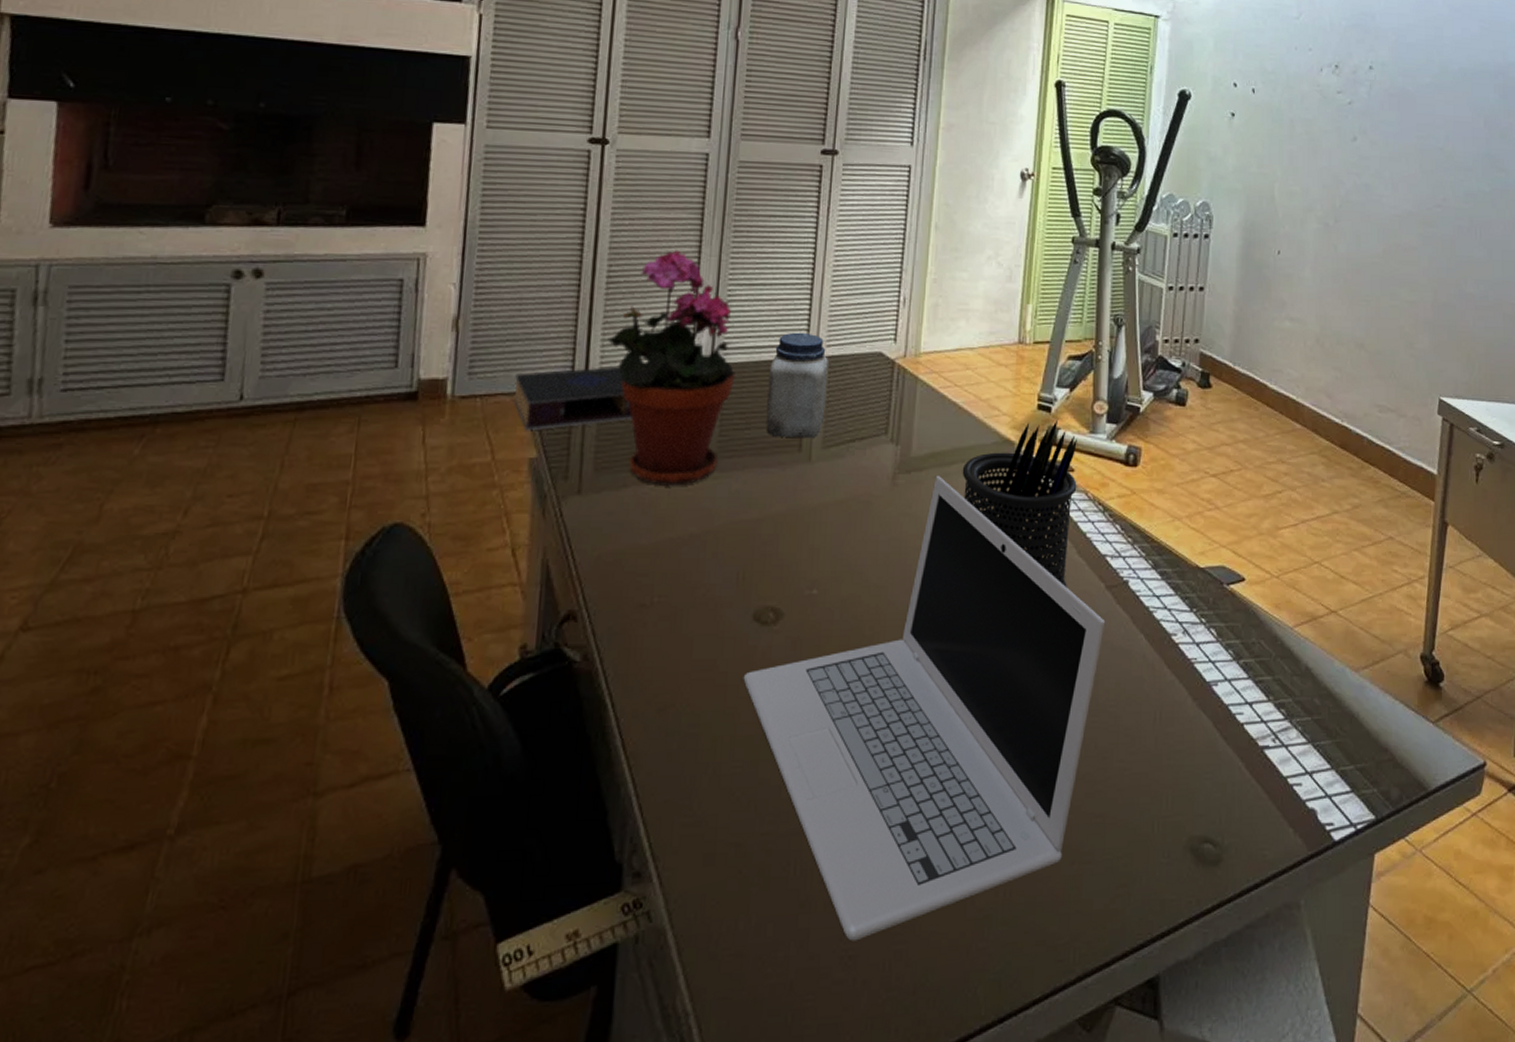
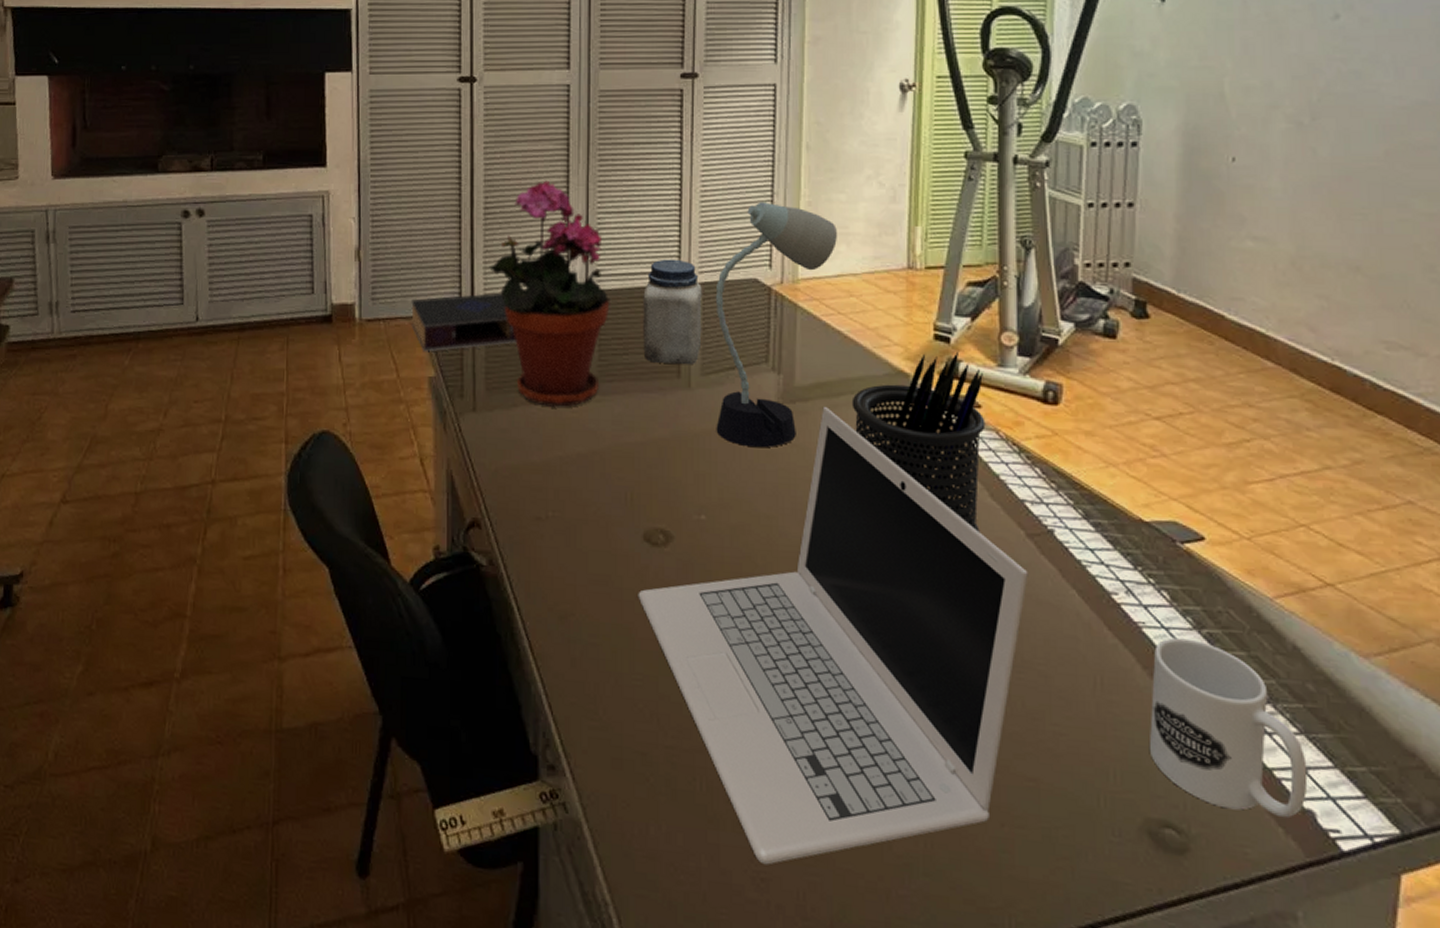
desk lamp: none [833,278,958,519] -> present [715,202,837,448]
mug: none [1195,669,1312,818] -> present [1149,637,1308,817]

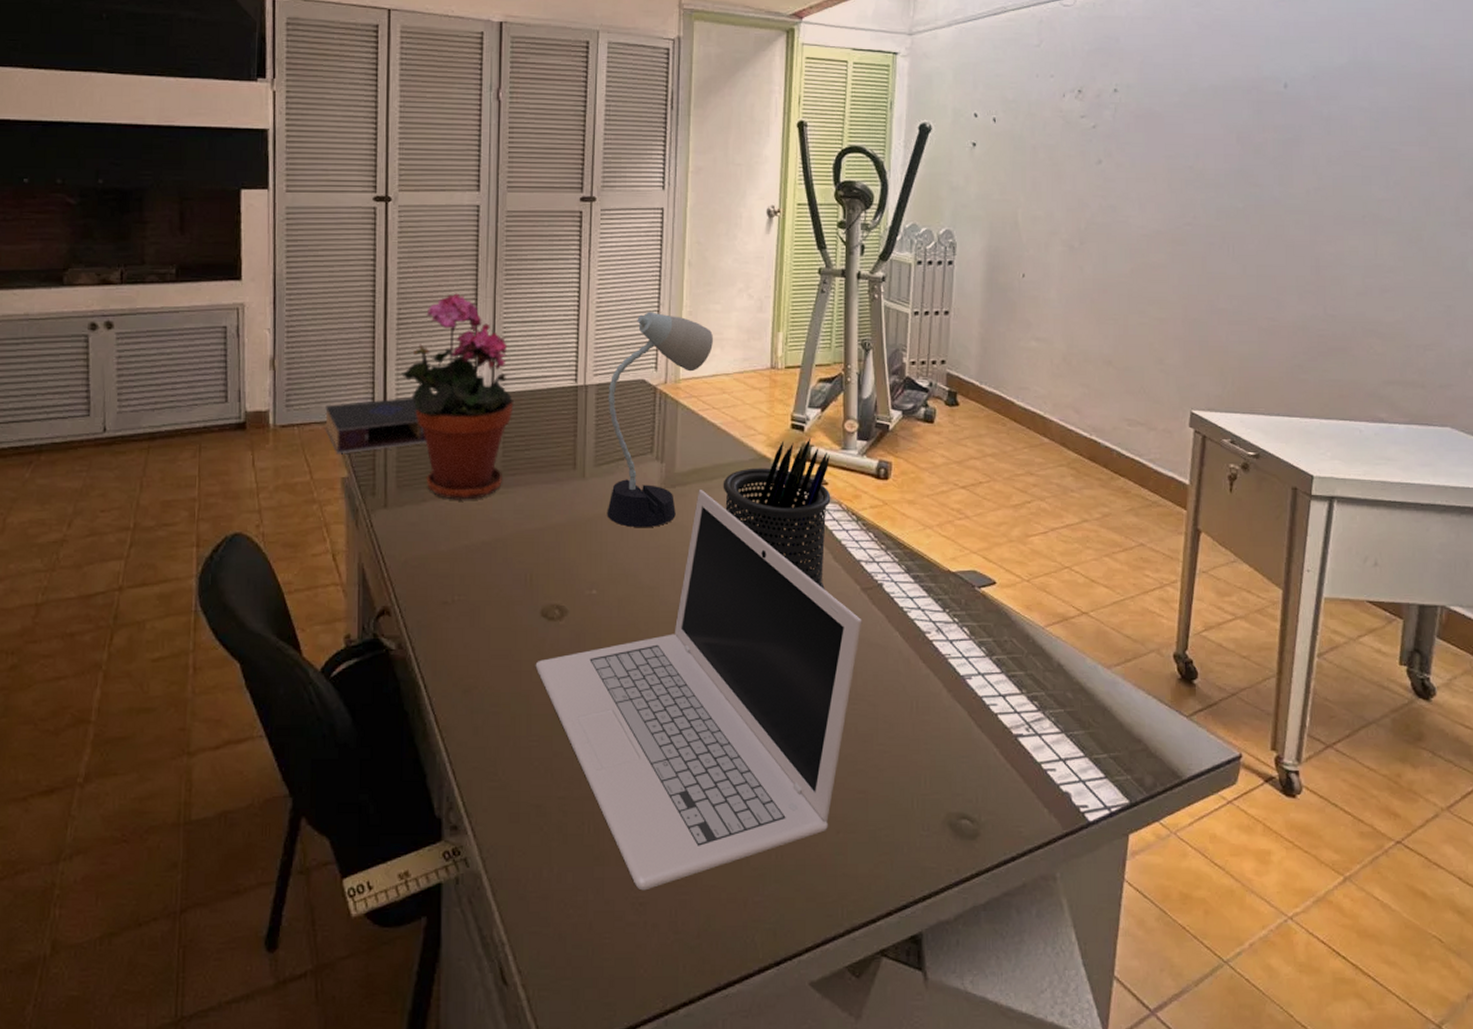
jar: present [643,259,703,365] -> none [543,363,597,458]
mug: present [1149,637,1308,817] -> none [951,665,1066,799]

